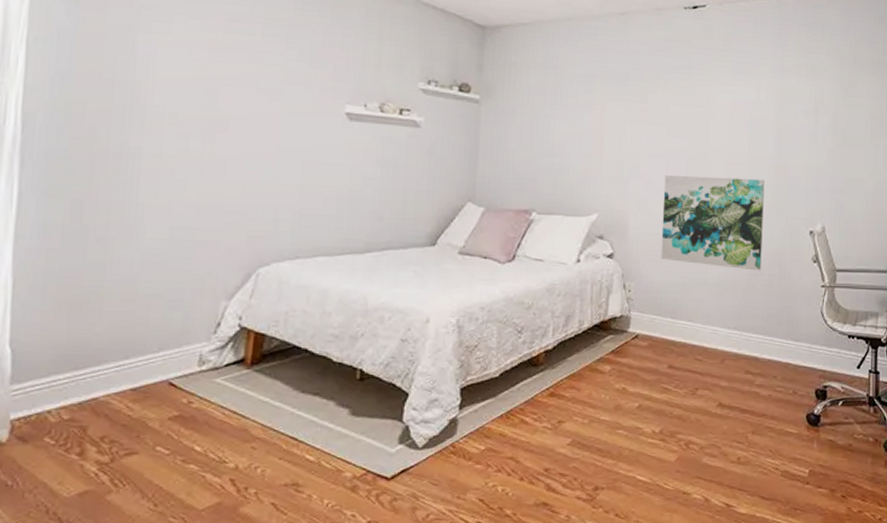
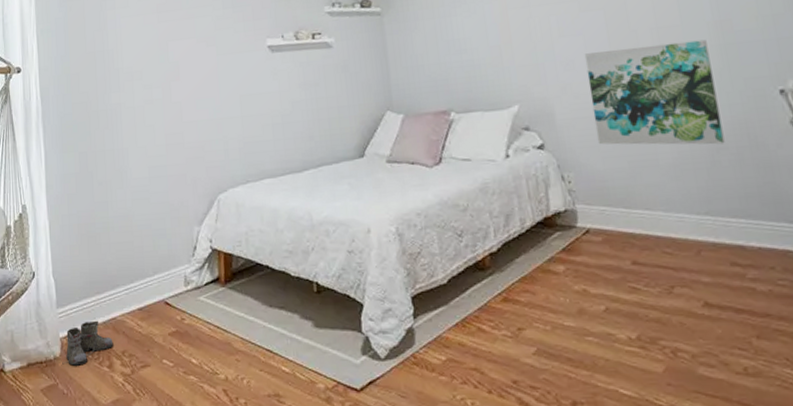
boots: none [9,400,90,453] -> present [62,320,113,366]

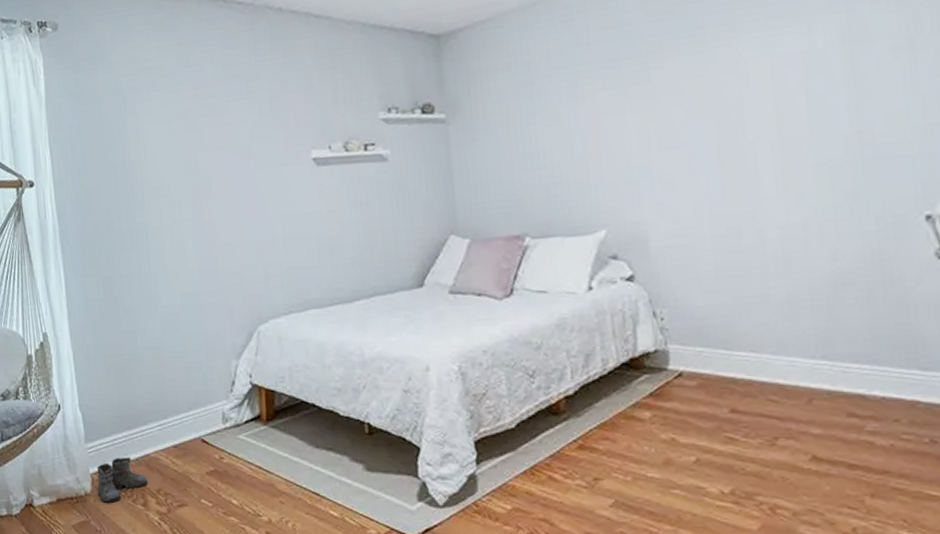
wall art: present [584,39,725,145] -> none [688,154,852,279]

